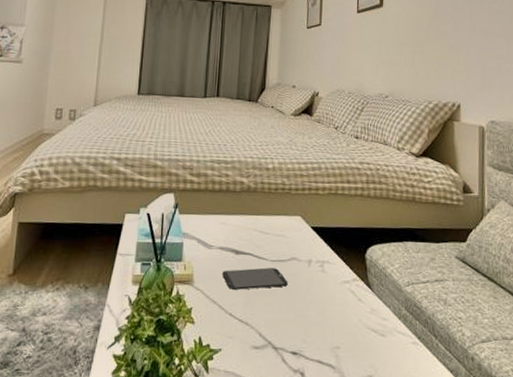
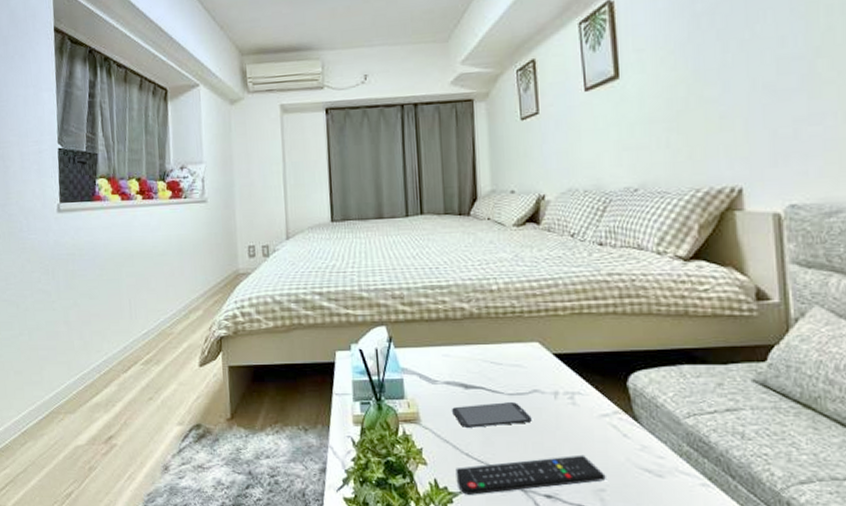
remote control: none [218,316,342,352] -> present [455,454,606,495]

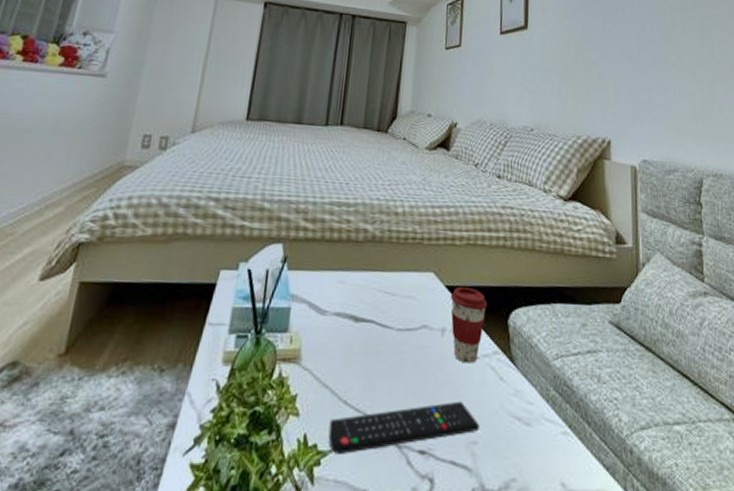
smartphone: present [452,402,532,428] -> none [337,339,417,369]
coffee cup: none [559,353,601,423] -> present [450,286,487,364]

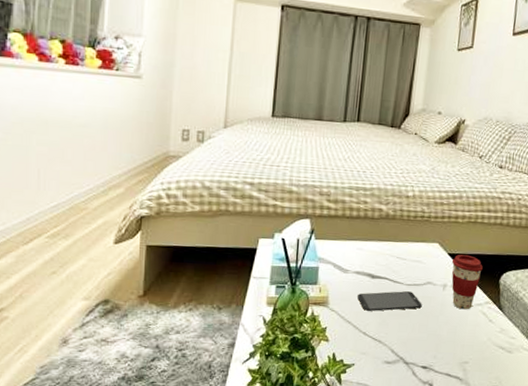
remote control: present [328,401,480,454] -> none [351,335,471,367]
smartphone: none [337,339,417,369] -> present [357,291,422,311]

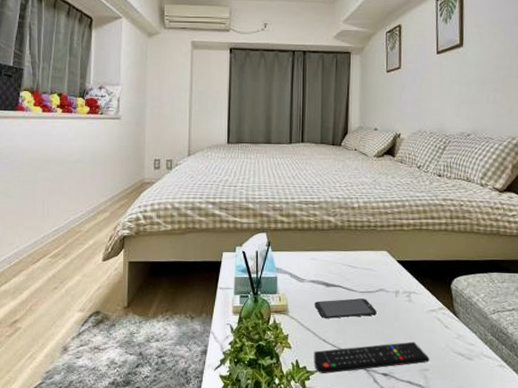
remote control: none [351,335,471,367] -> present [314,341,430,373]
coffee cup: present [451,254,483,310] -> none [401,260,433,316]

